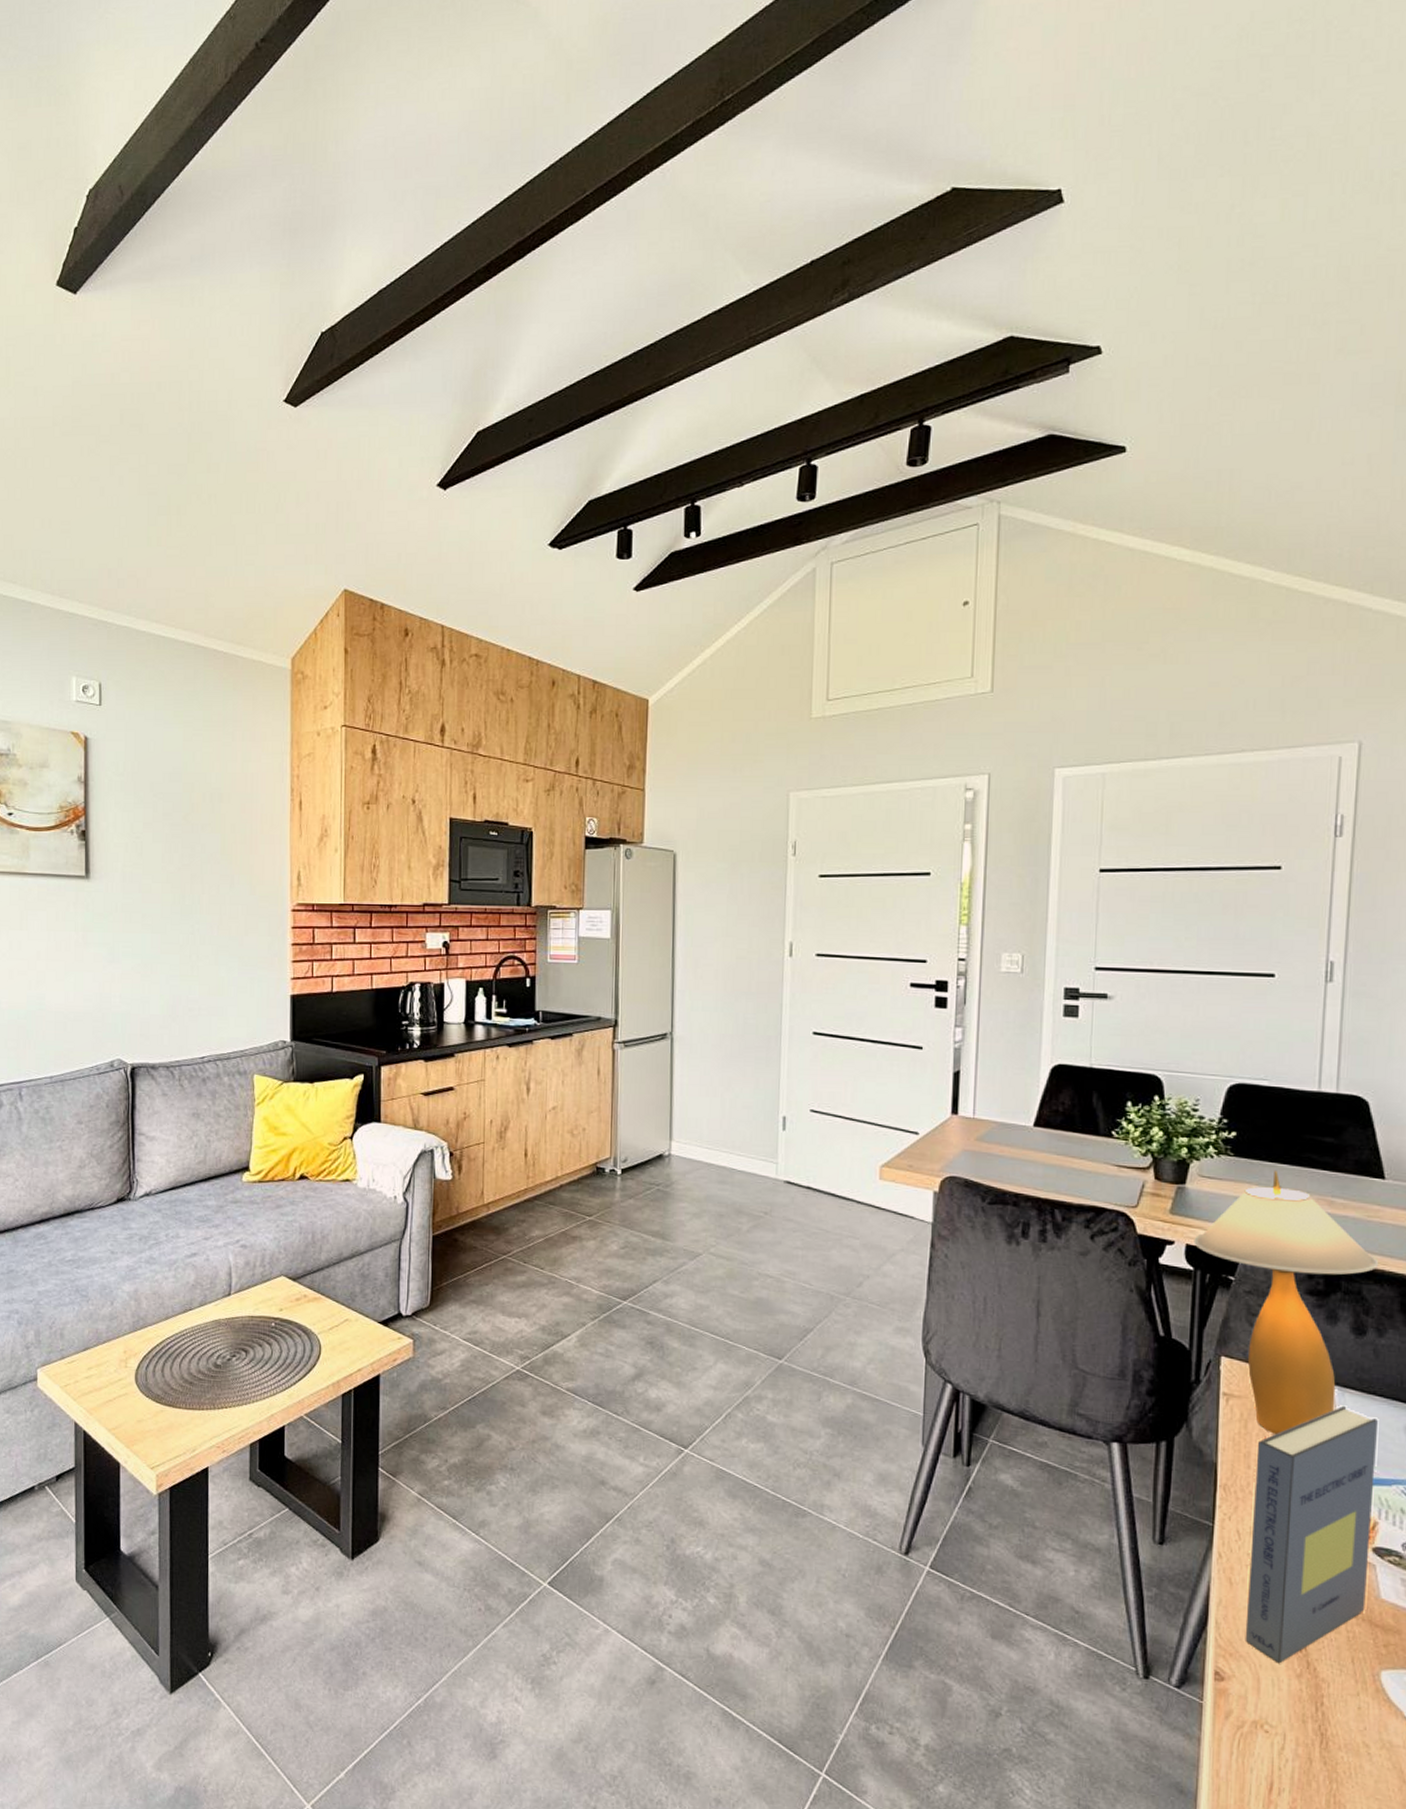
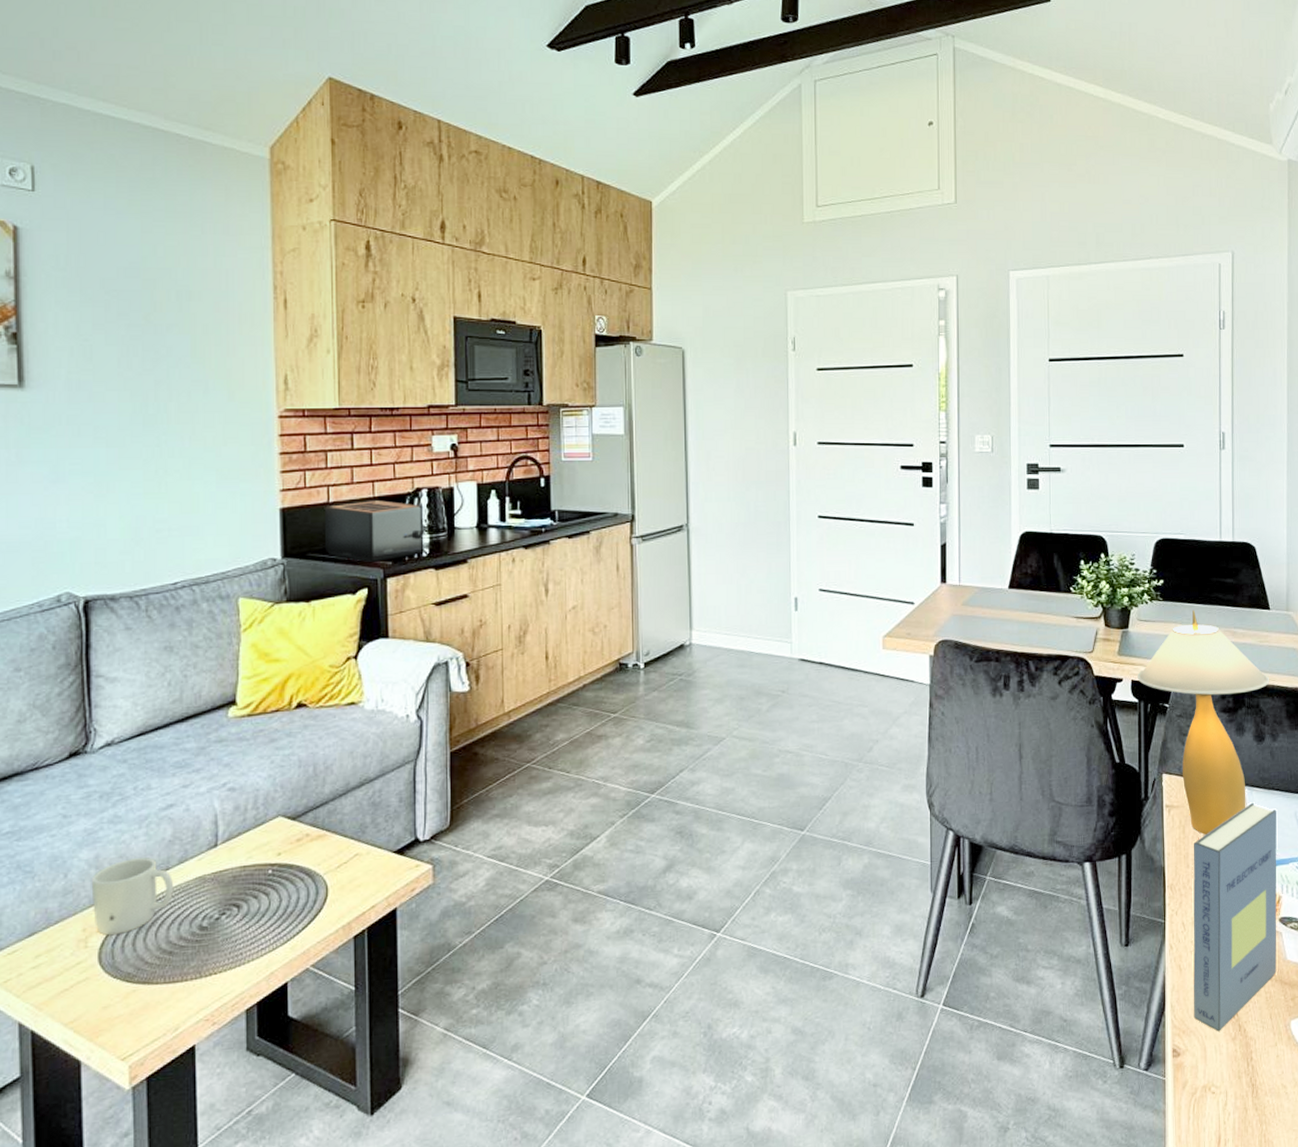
mug: none [131,1296,195,1361] -> present [91,857,174,936]
toaster: none [328,992,416,1051] -> present [325,500,424,563]

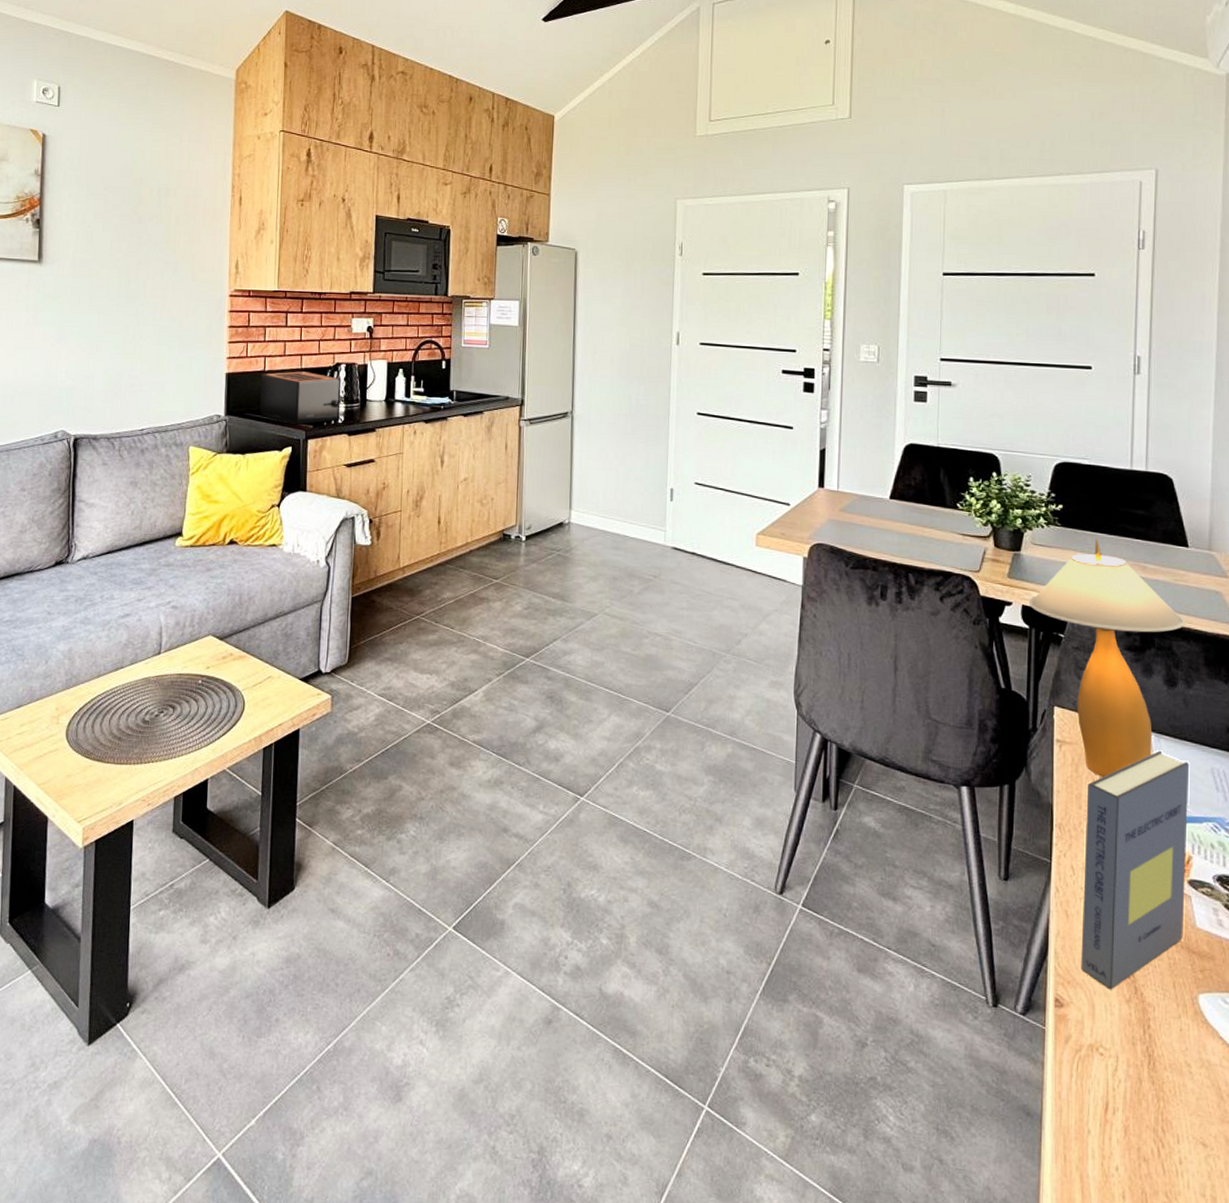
mug: present [91,857,174,936] -> none [64,655,126,717]

